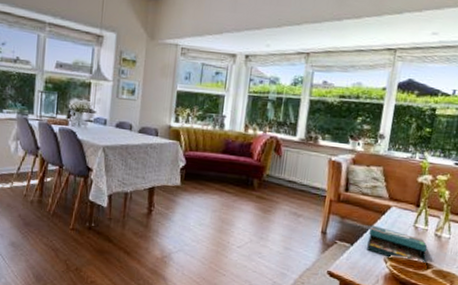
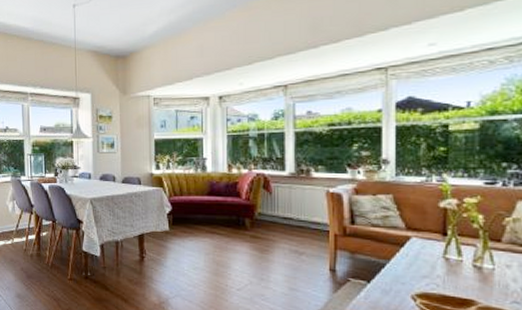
board game: present [367,225,428,263] -> none [388,258,468,299]

